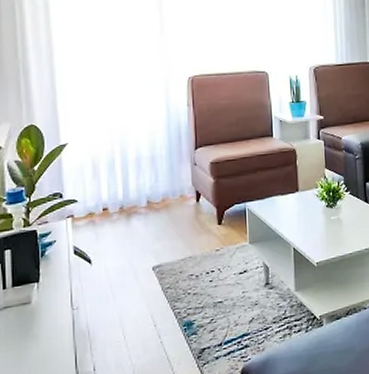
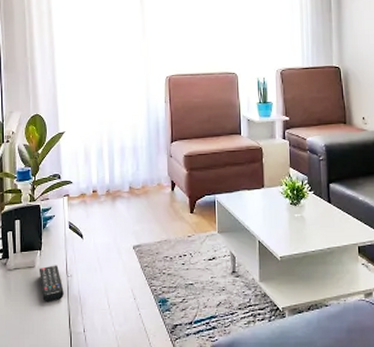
remote control: none [36,297,68,342] -> present [39,265,64,302]

